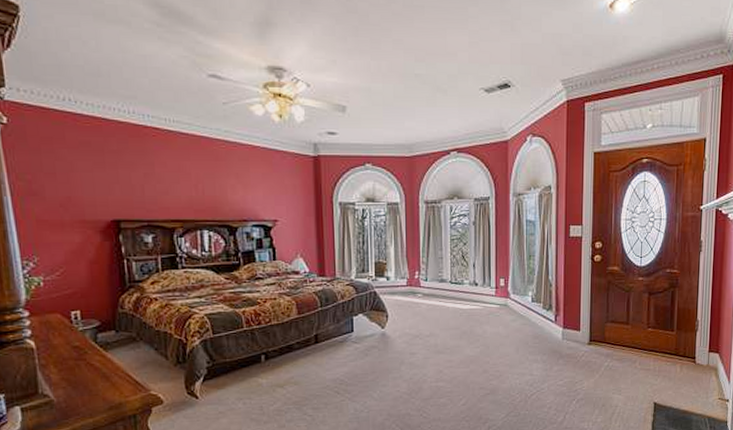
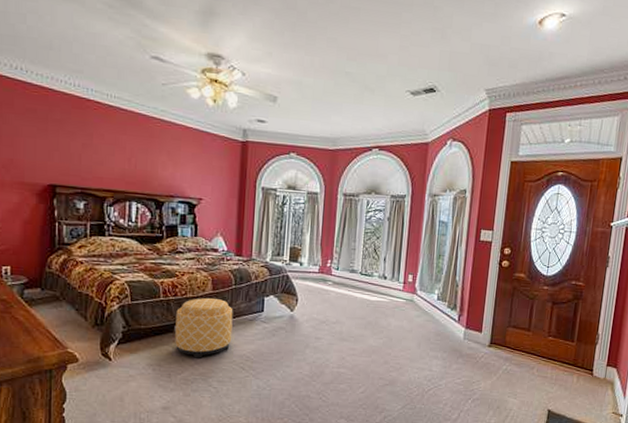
ottoman: none [262,322,323,387] -> present [175,297,233,359]

